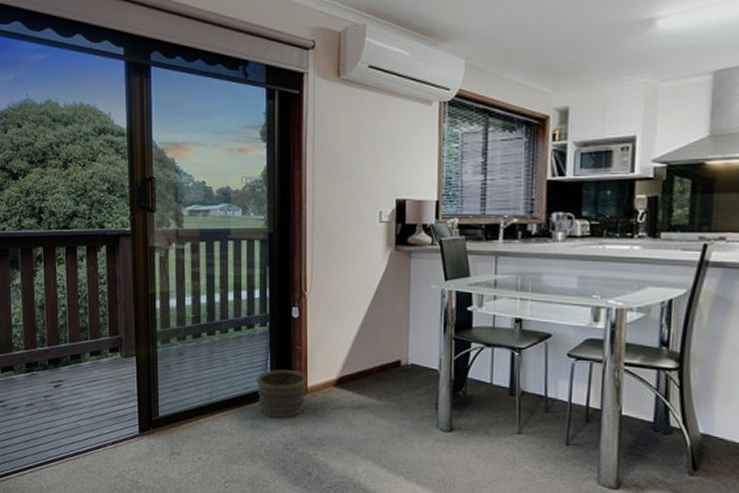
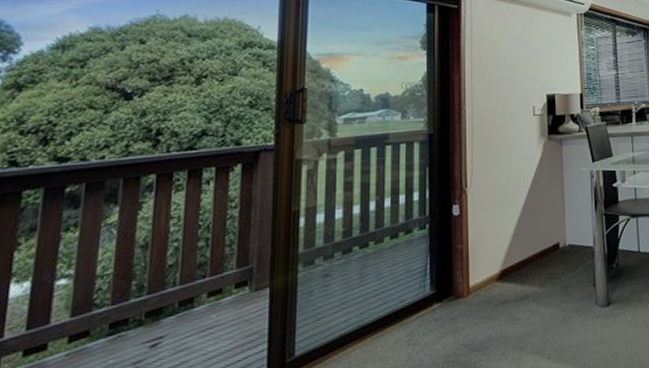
planter pot: present [256,370,307,418] -> none [414,271,469,329]

